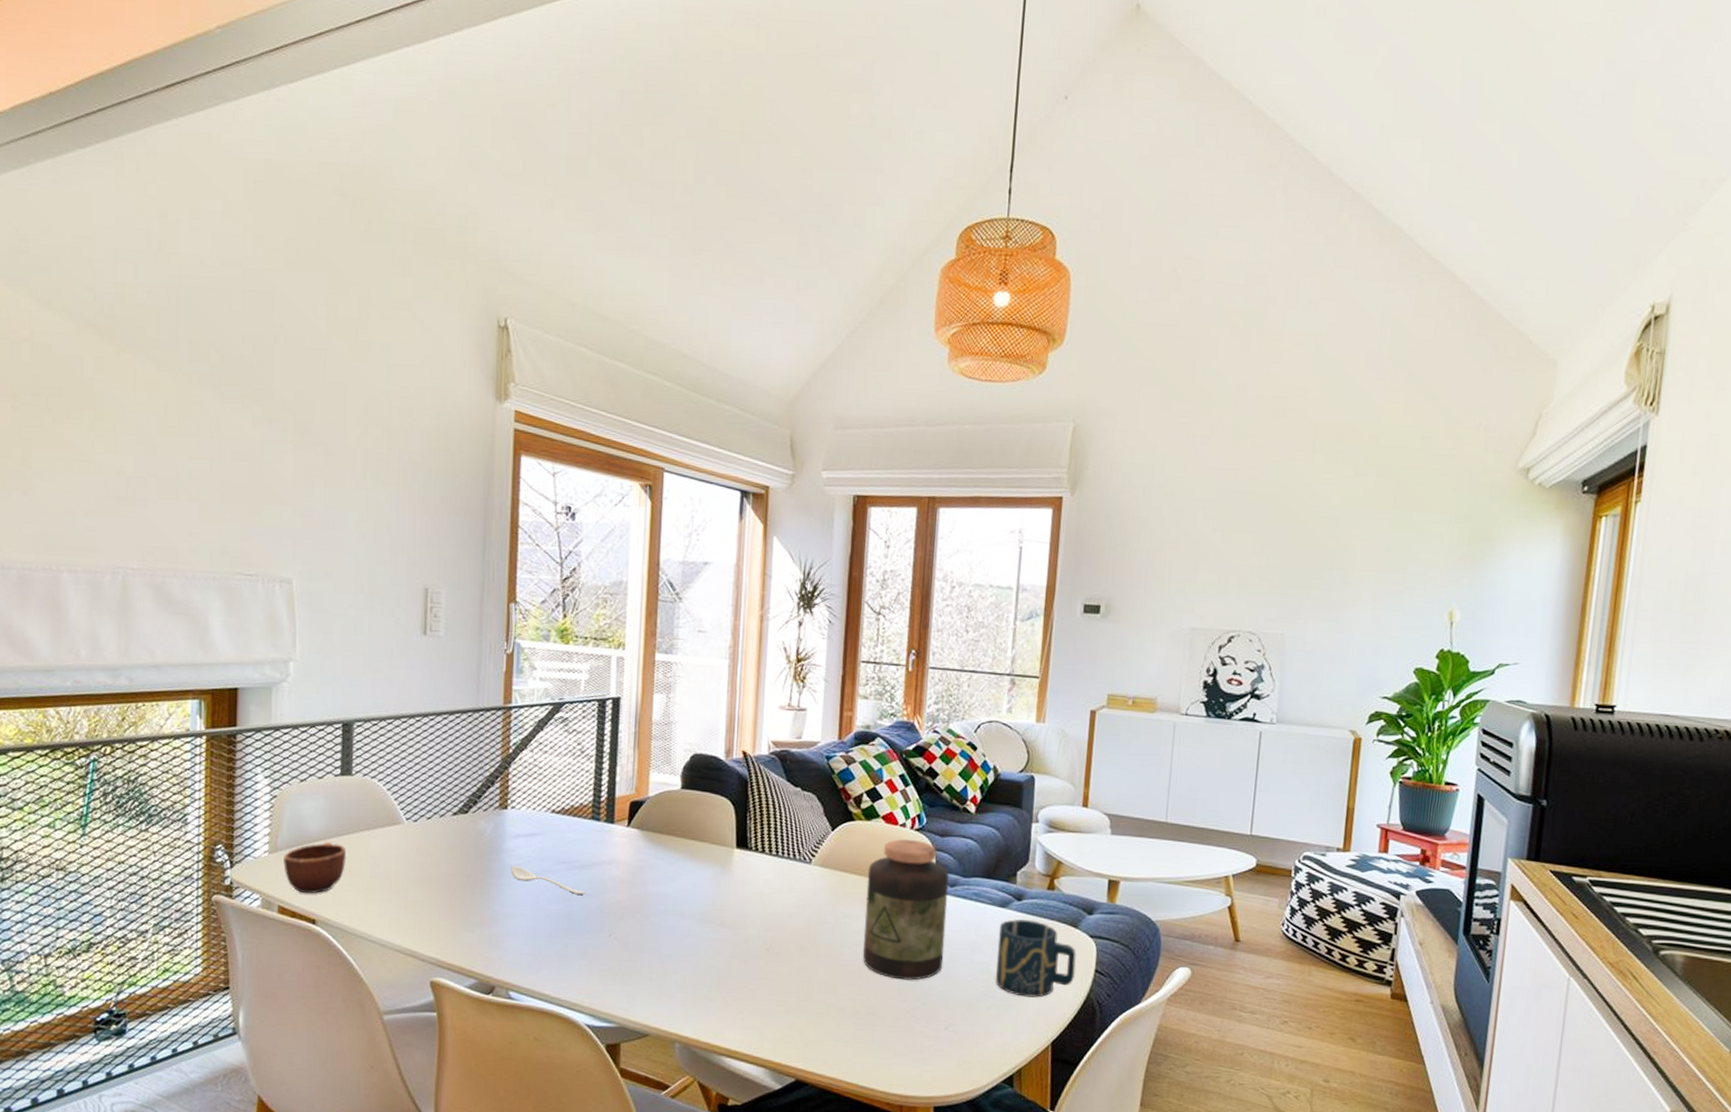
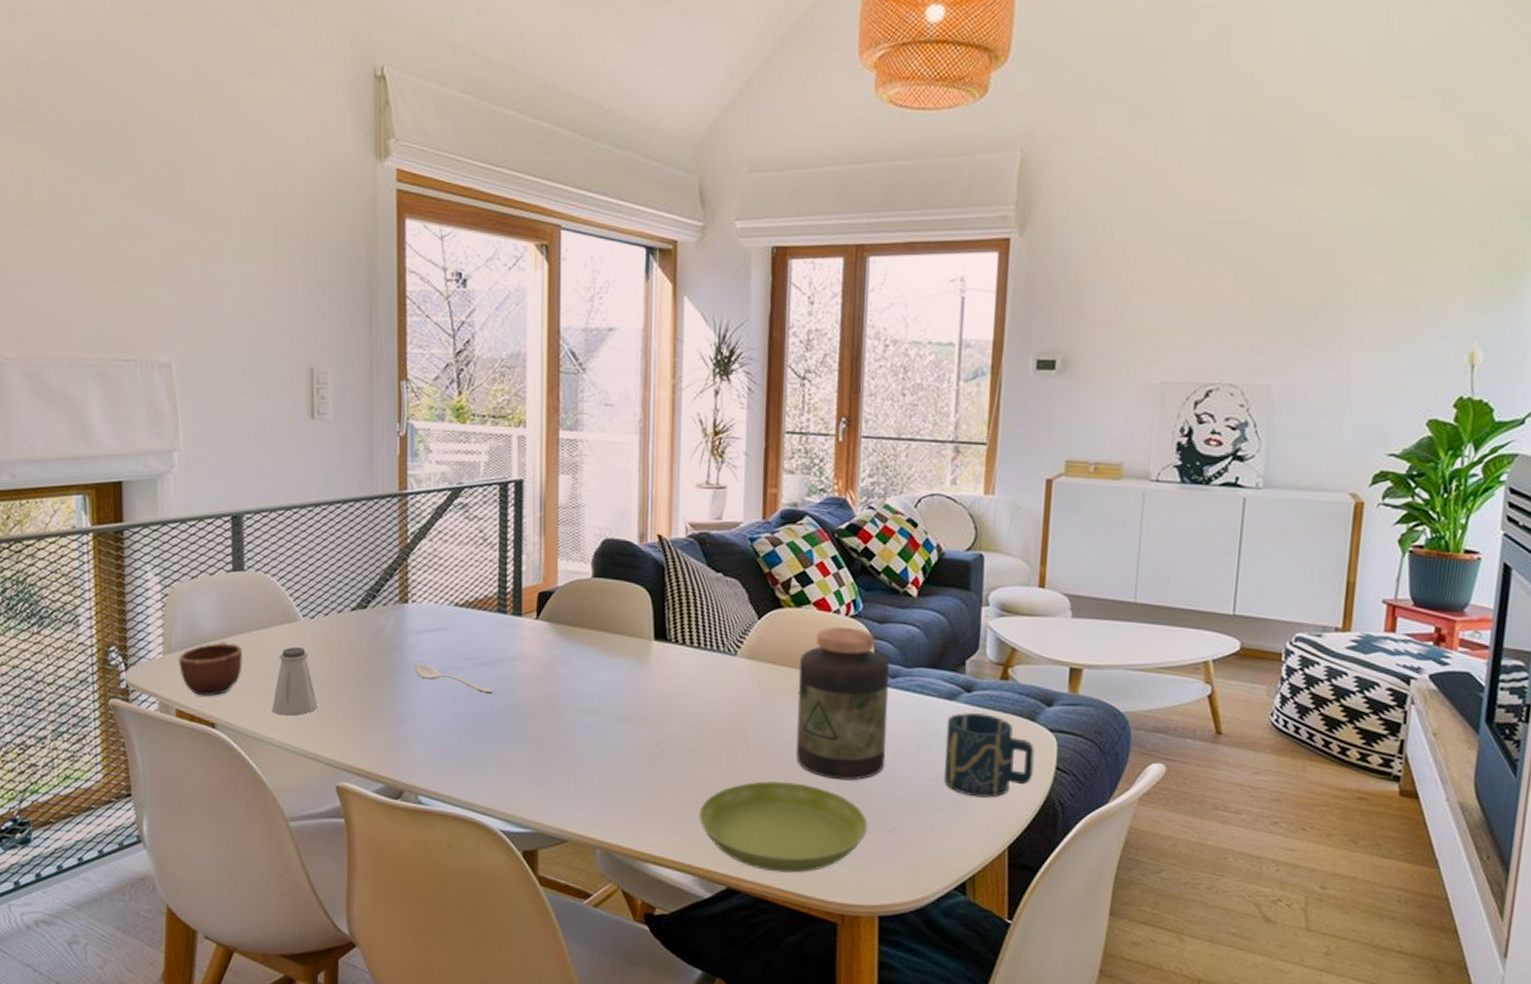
saltshaker: none [371,848,417,914] -> present [271,647,318,716]
saucer: none [772,980,927,1066] -> present [699,780,868,873]

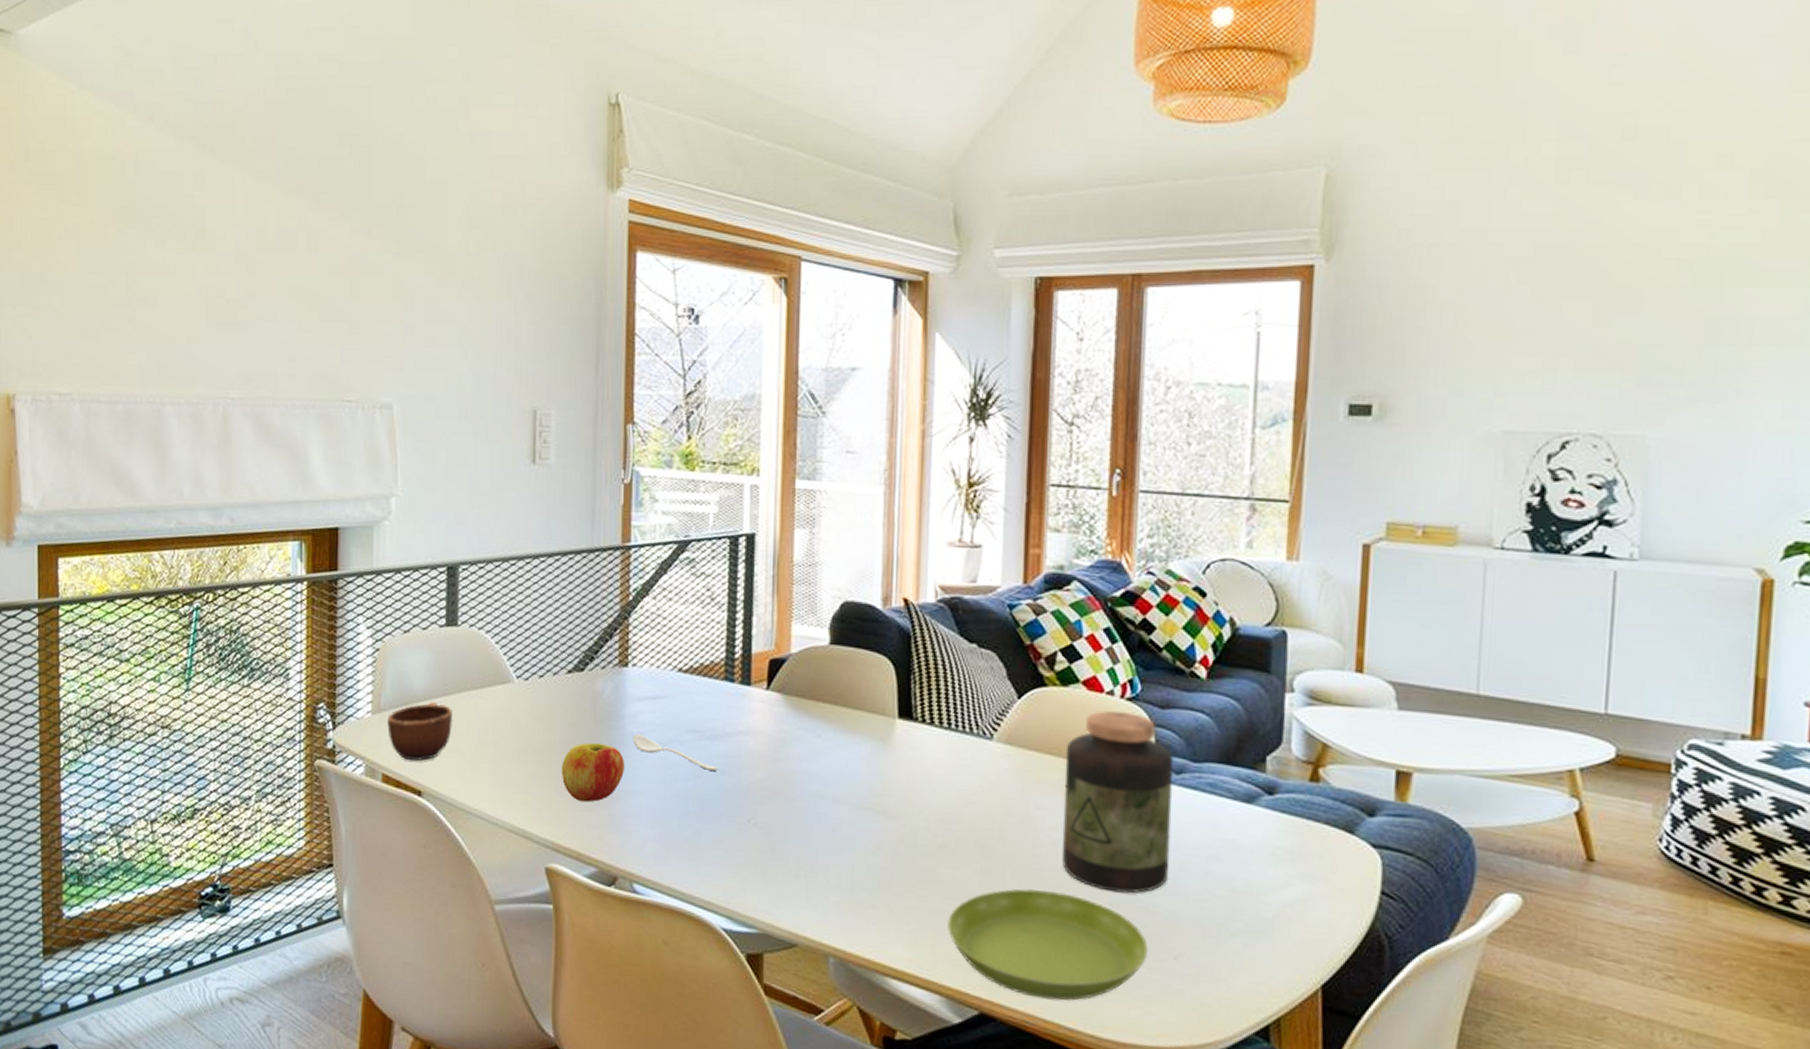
saltshaker: present [271,647,318,716] -> none [480,711,529,787]
apple: none [348,672,408,726] -> present [561,742,625,802]
cup: present [944,713,1035,798] -> none [1241,819,1354,925]

